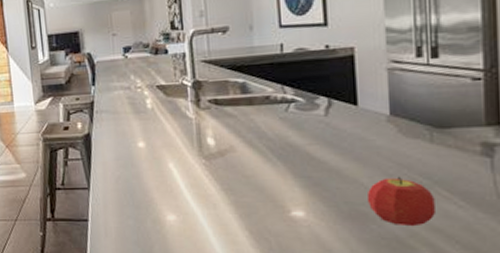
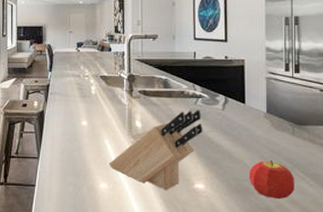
knife block: none [176,117,299,220] -> present [109,109,203,190]

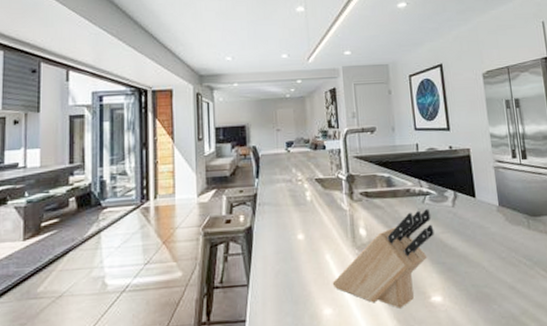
fruit: present [248,159,294,200] -> none [488,259,538,305]

